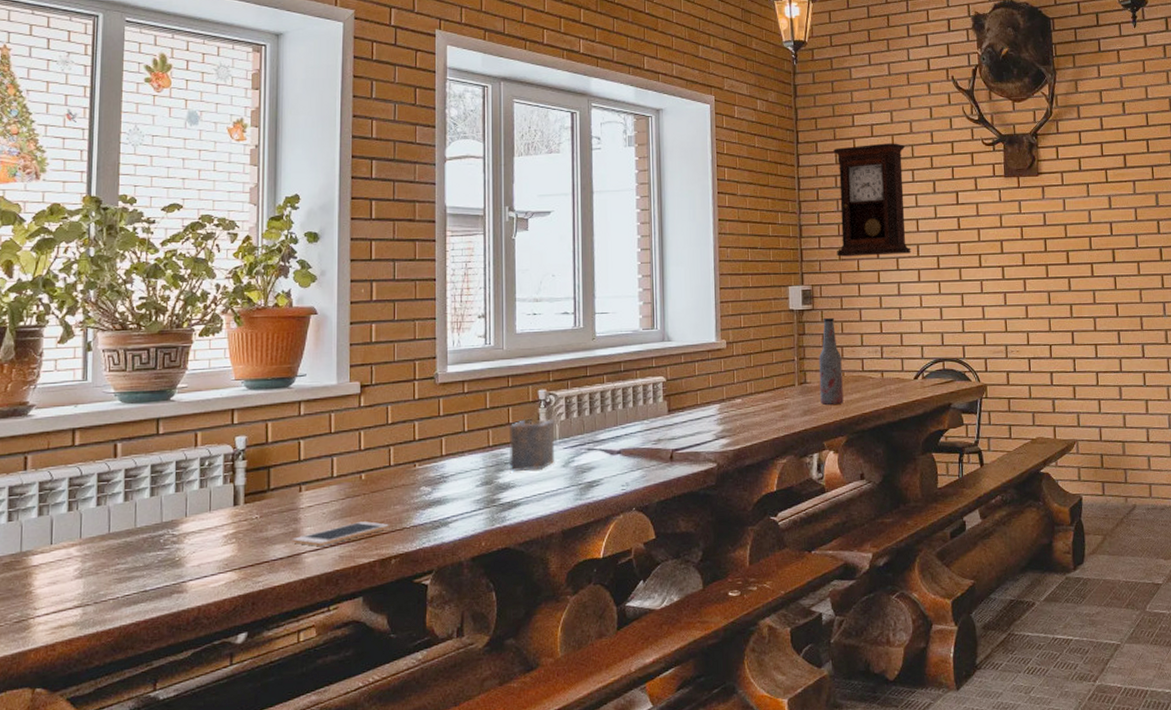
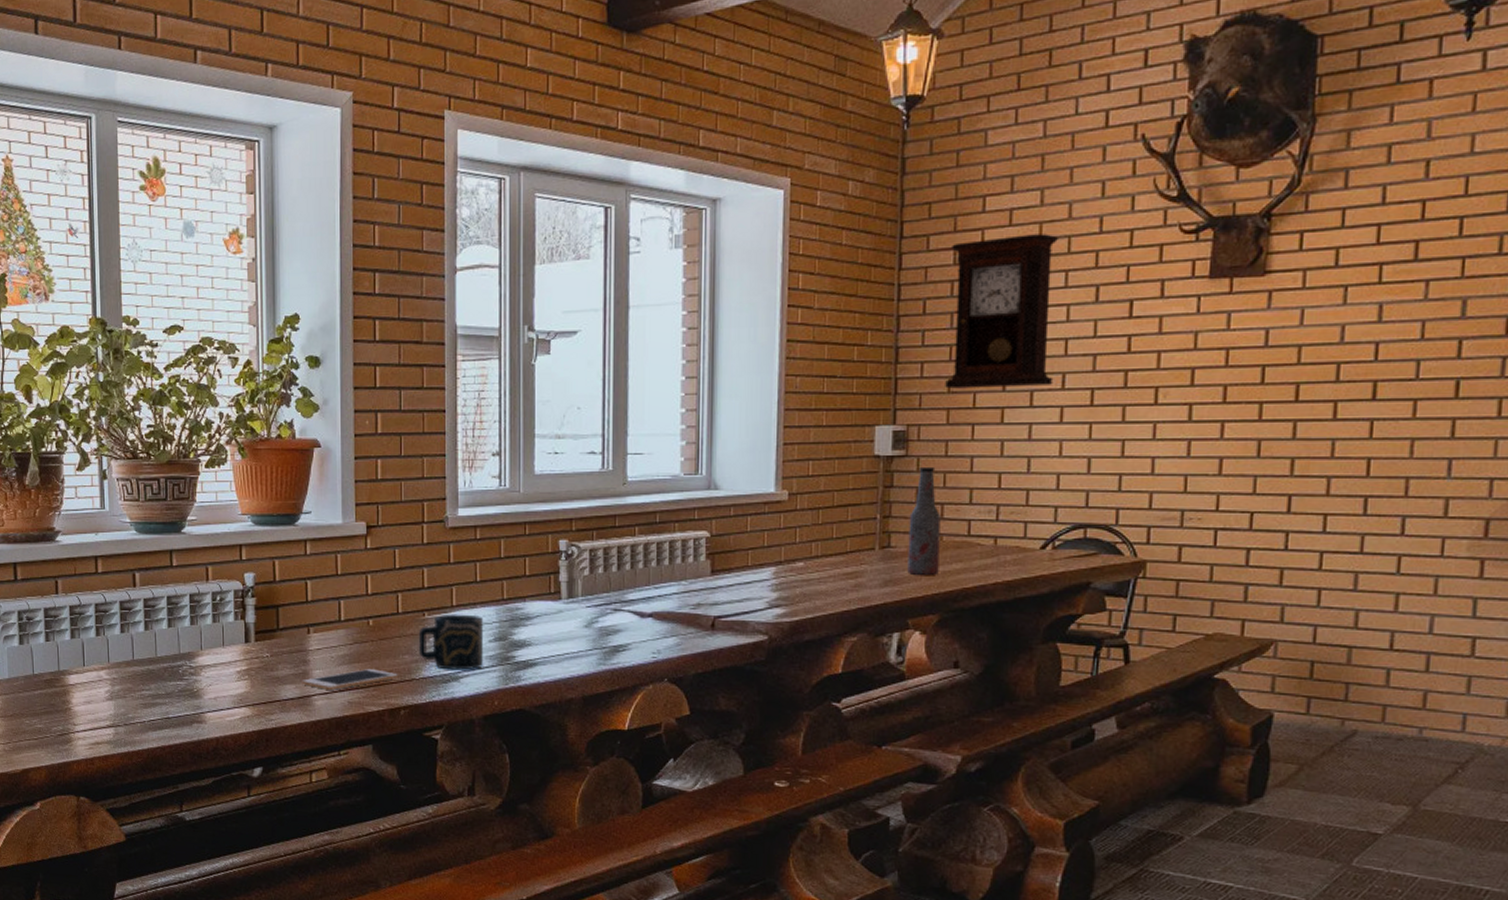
cup: none [409,462,471,517] -> present [418,614,483,670]
napkin holder: present [509,405,554,471] -> none [526,556,576,629]

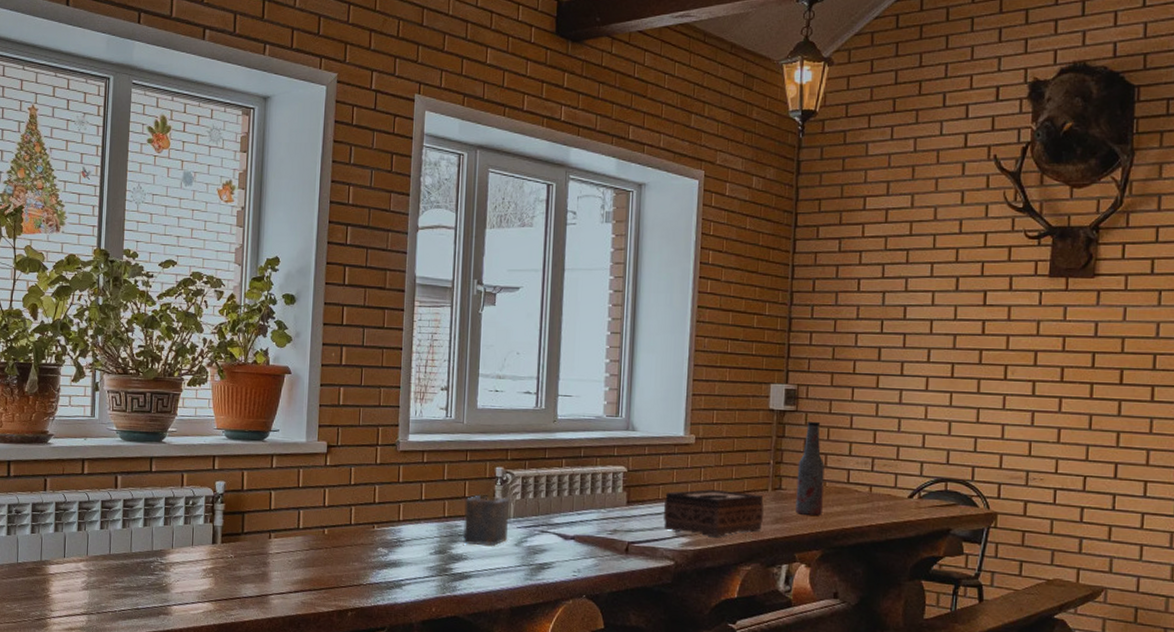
cell phone: present [302,669,399,690] -> none [261,573,348,591]
cup: present [418,614,483,670] -> none [367,528,426,579]
napkin holder: none [526,556,576,629] -> present [463,481,509,546]
tissue box: none [753,551,870,605] -> present [663,489,764,537]
pendulum clock: present [945,234,1060,389] -> none [830,231,927,358]

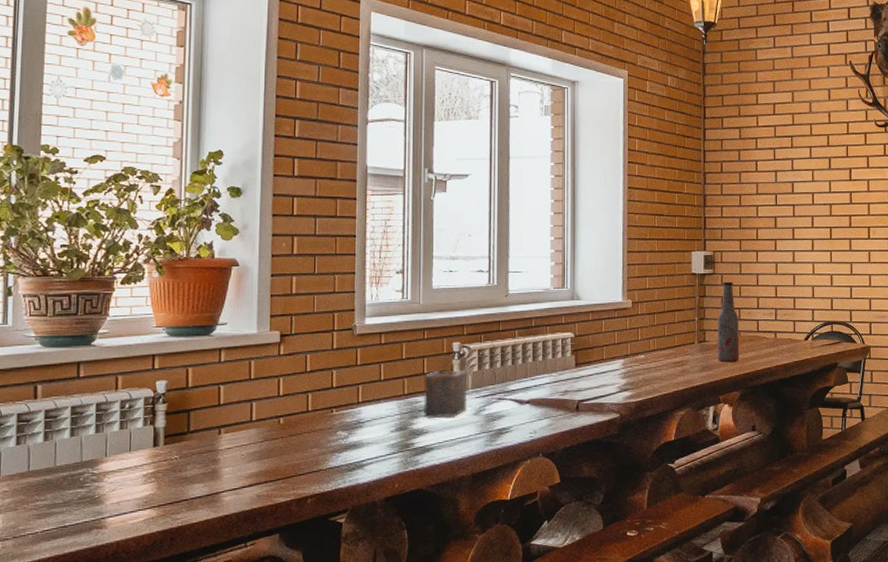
tissue box: present [663,489,764,537] -> none [607,346,692,388]

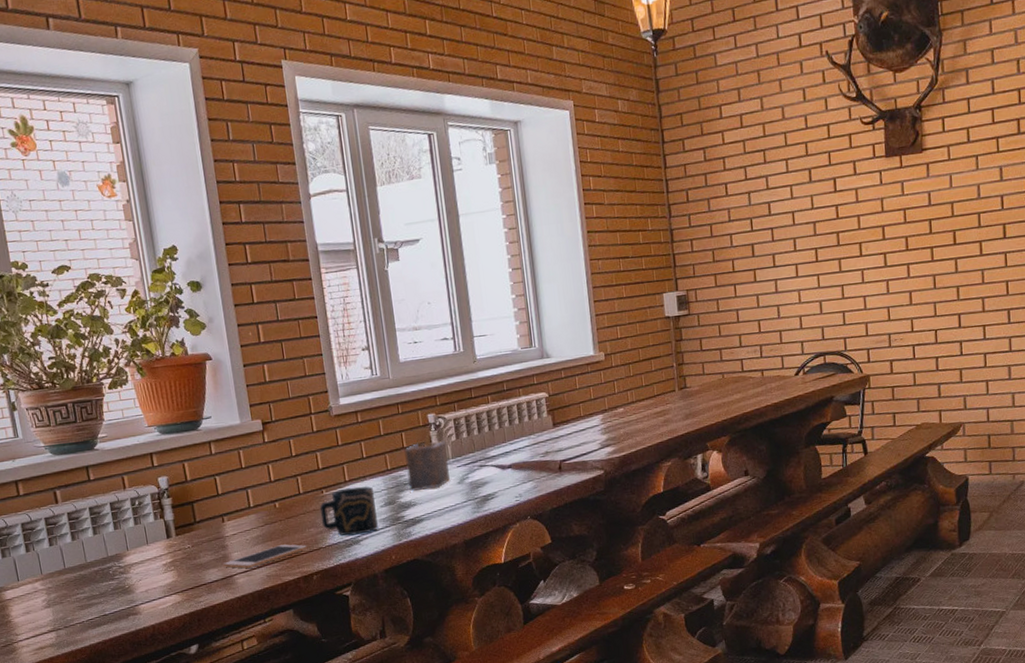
cell phone: none [211,463,307,486] -> present [223,544,308,569]
cup: none [326,408,386,459] -> present [319,485,378,536]
bottle: present [717,282,739,363] -> none [697,321,725,408]

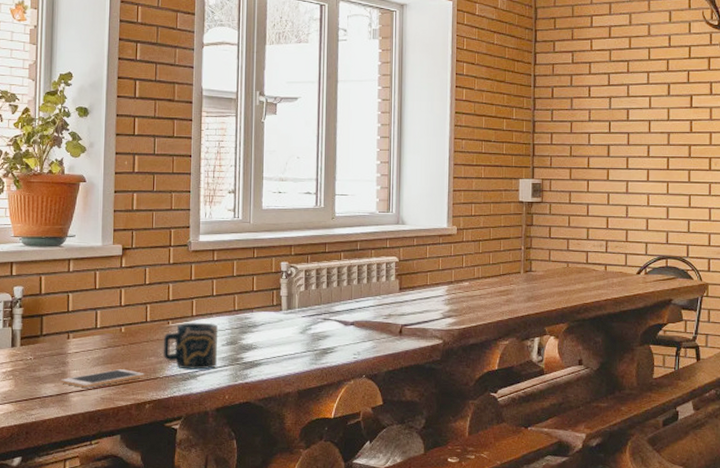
napkin holder: present [404,428,450,491] -> none [253,275,294,335]

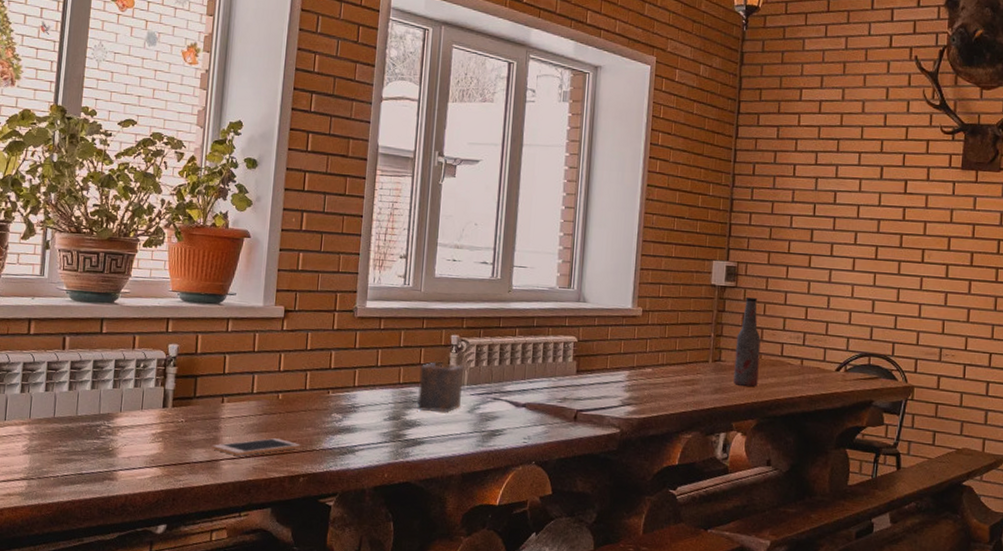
cup: present [163,322,218,370] -> none [321,393,380,445]
napkin holder: none [253,275,294,335] -> present [417,348,463,413]
bottle: none [544,211,567,294] -> present [733,297,761,387]

